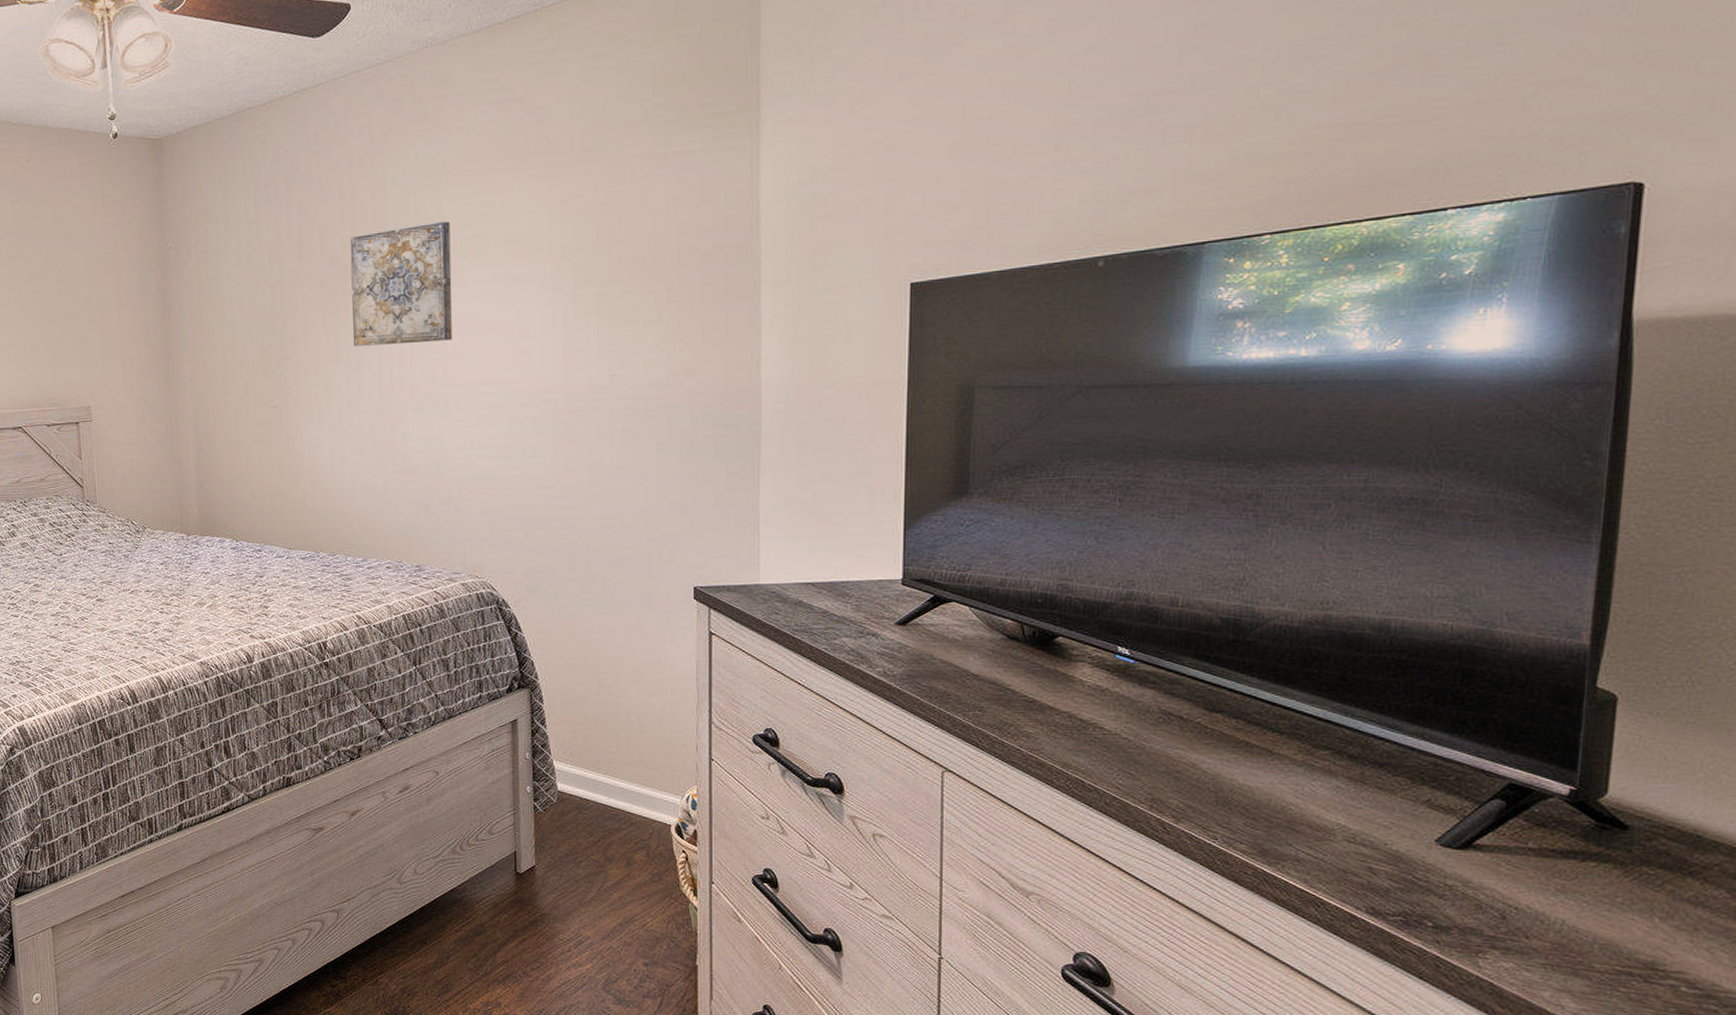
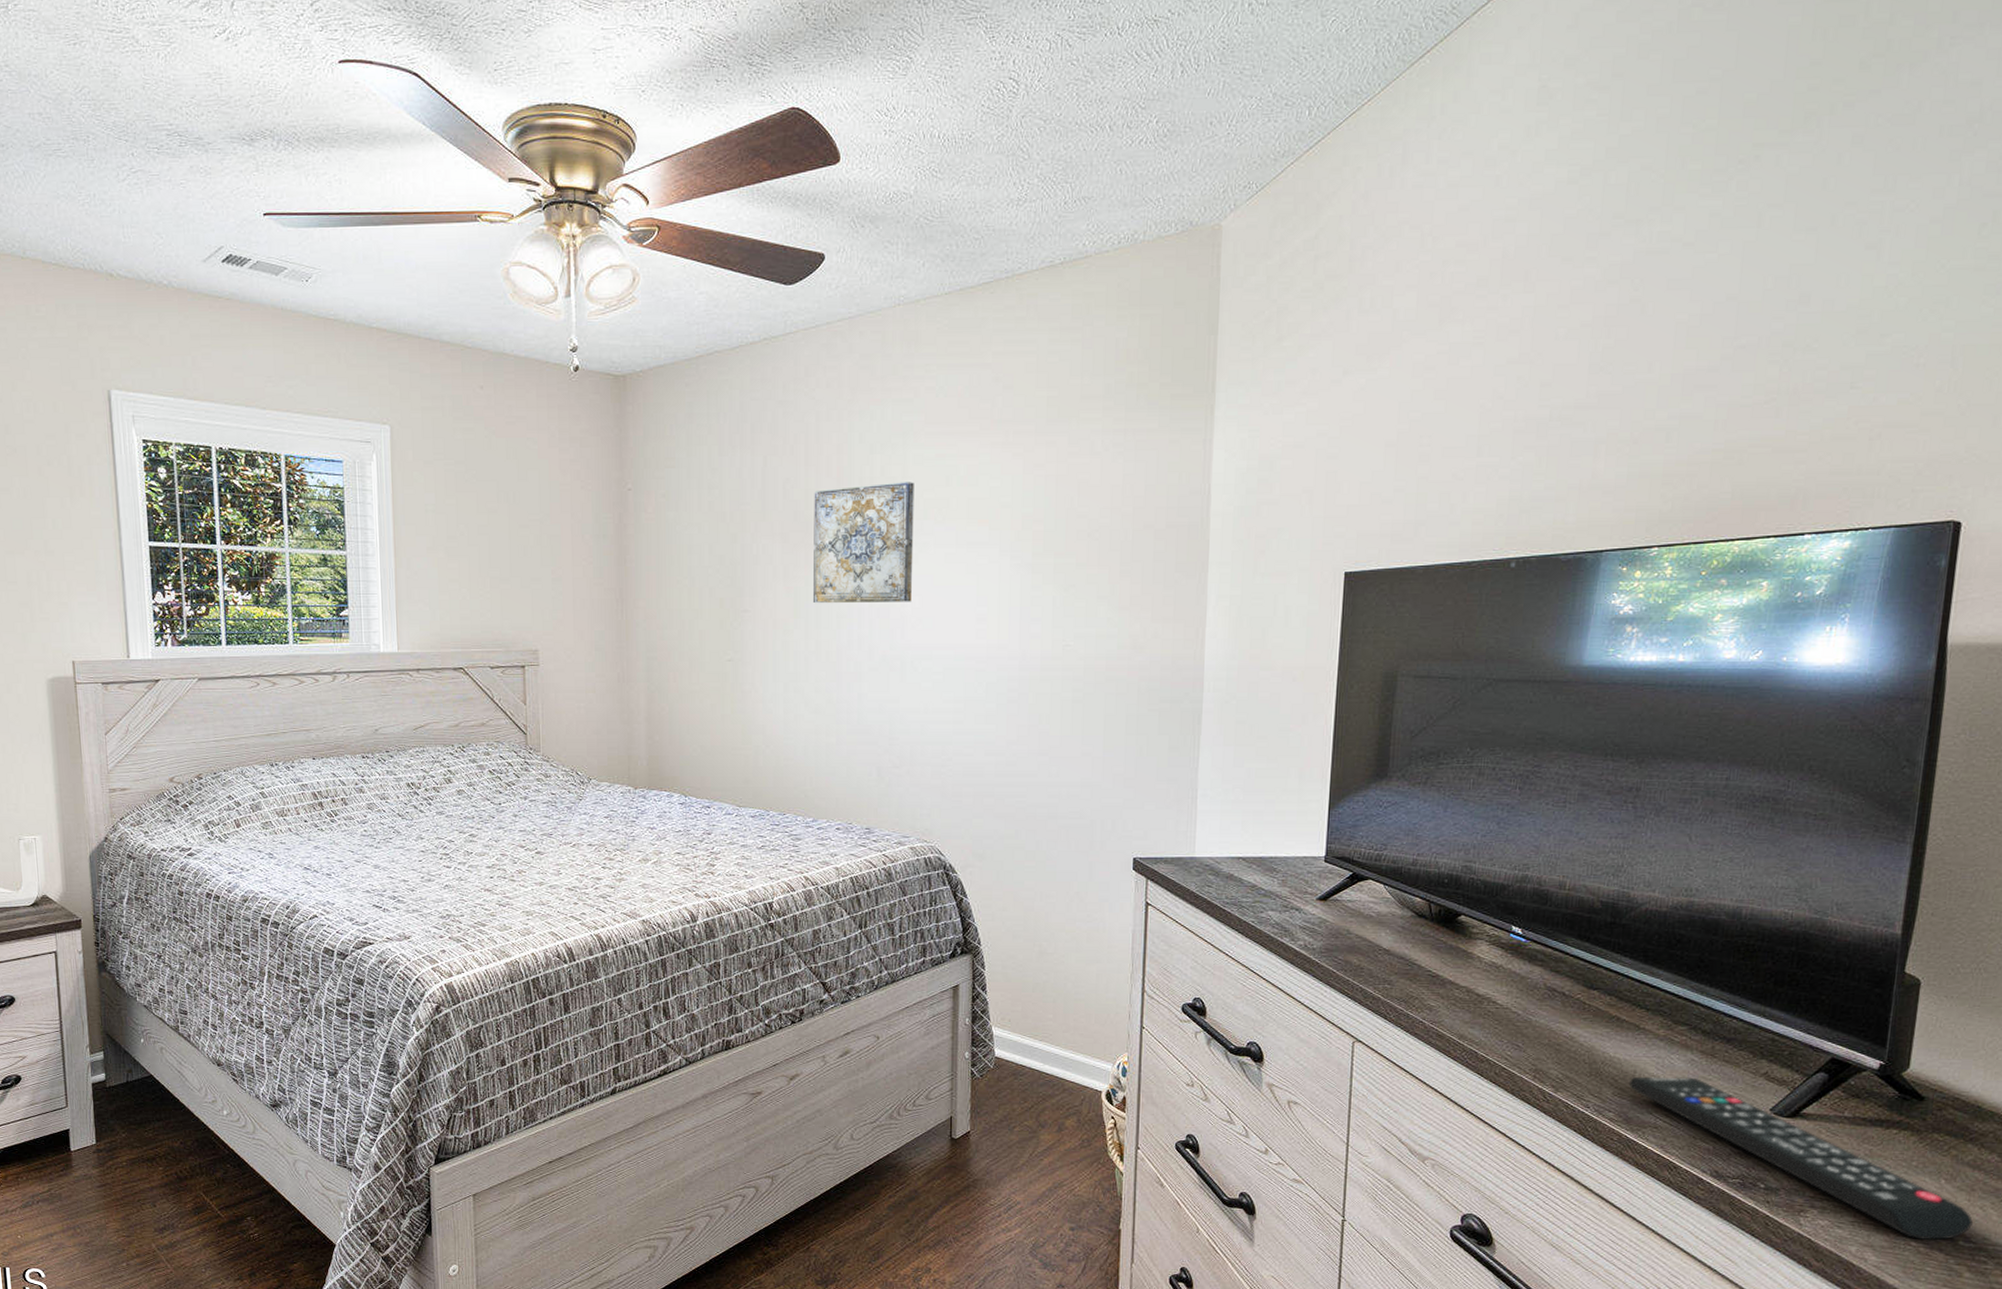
remote control: none [1262,805,1699,986] -> present [1628,1076,1974,1241]

